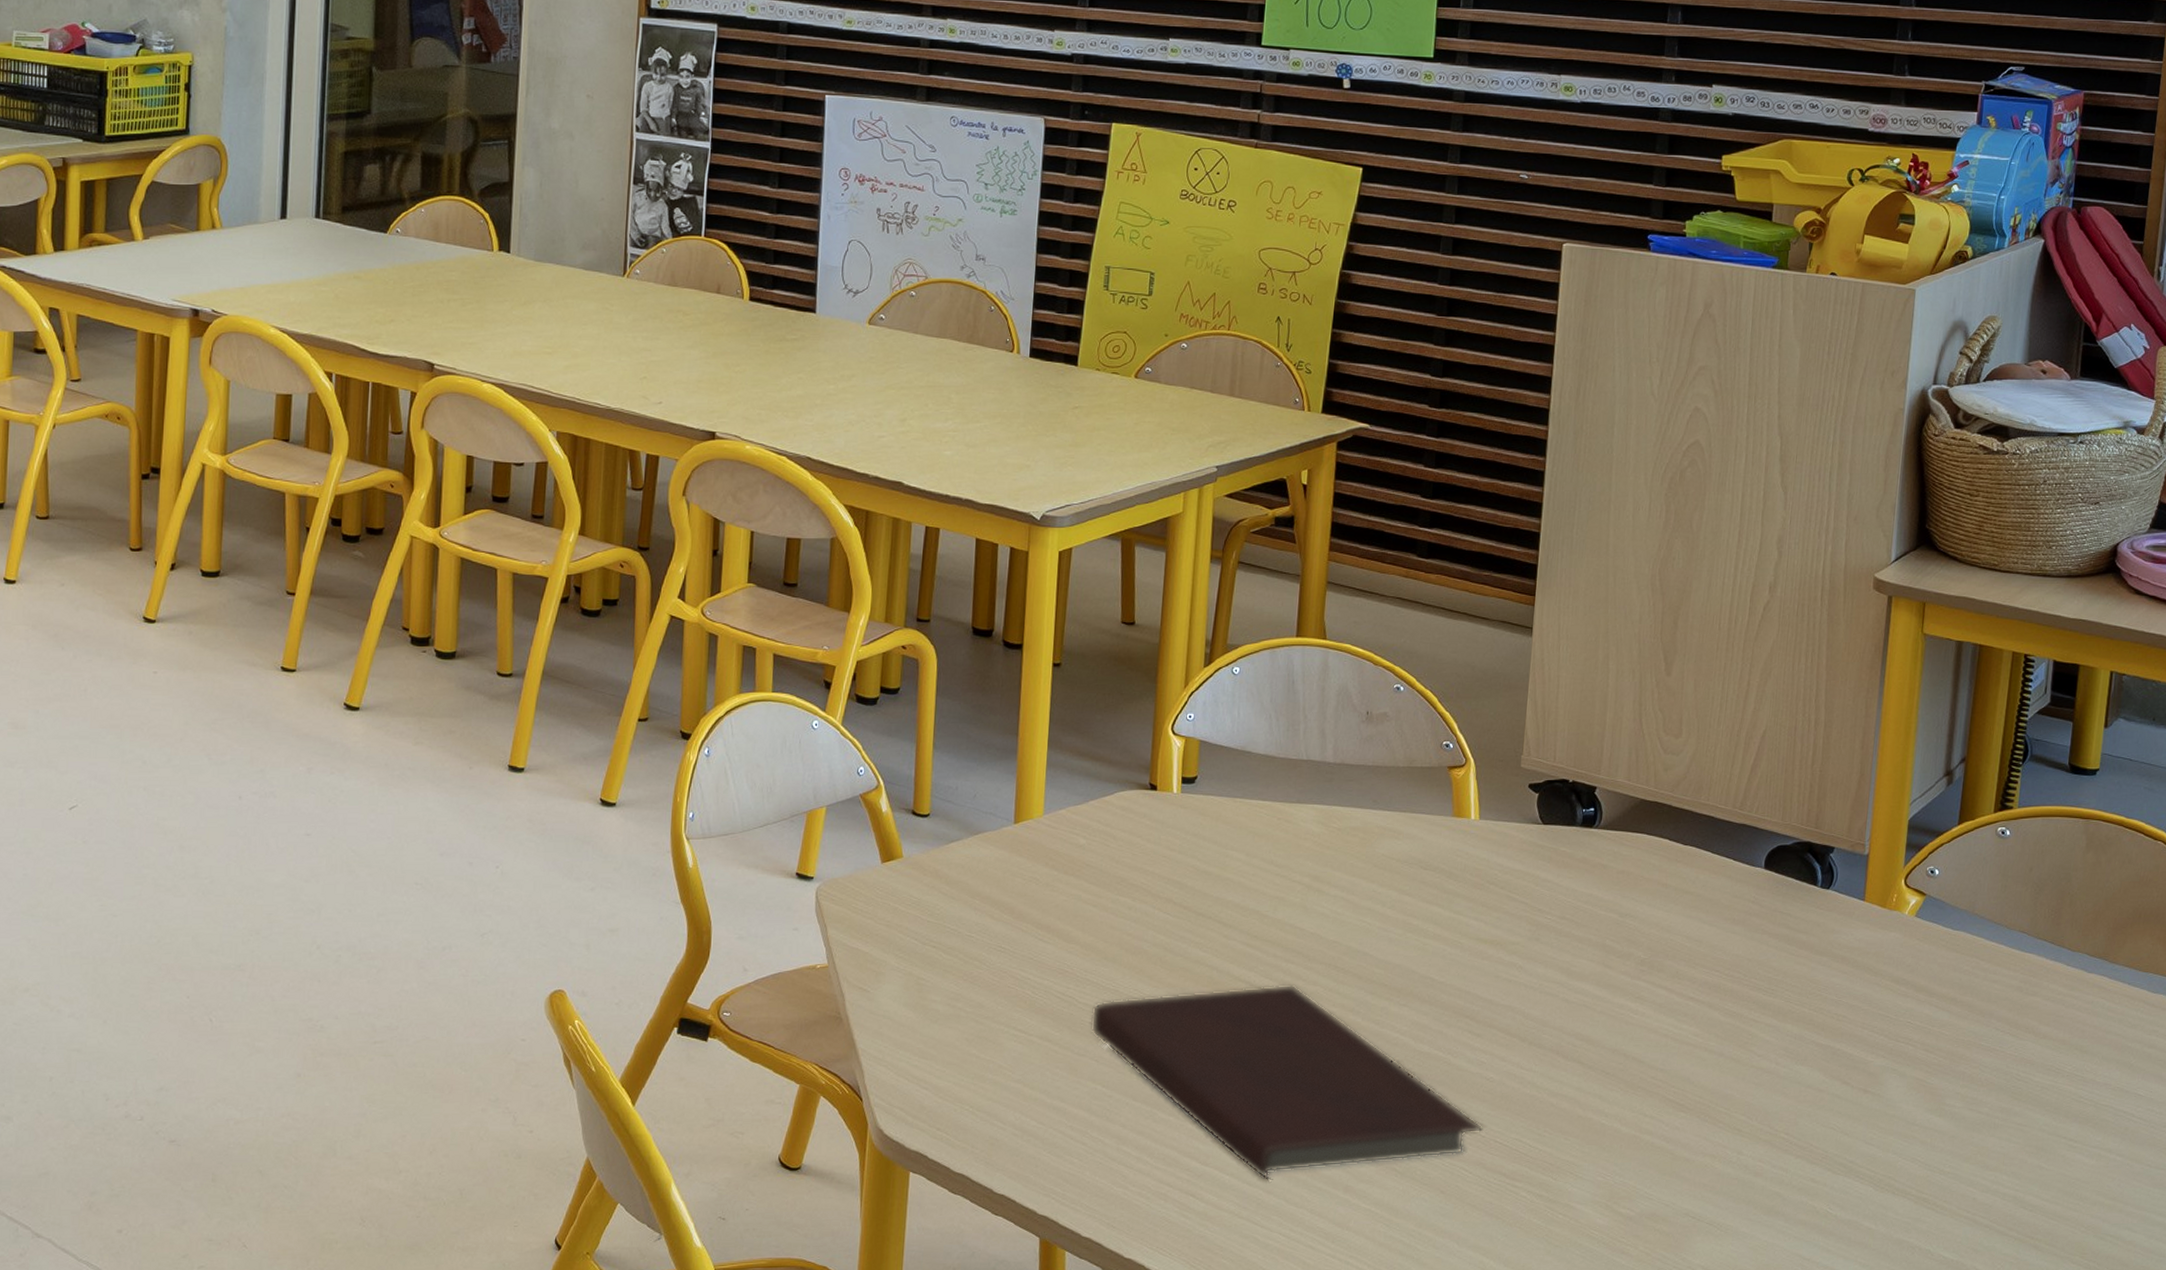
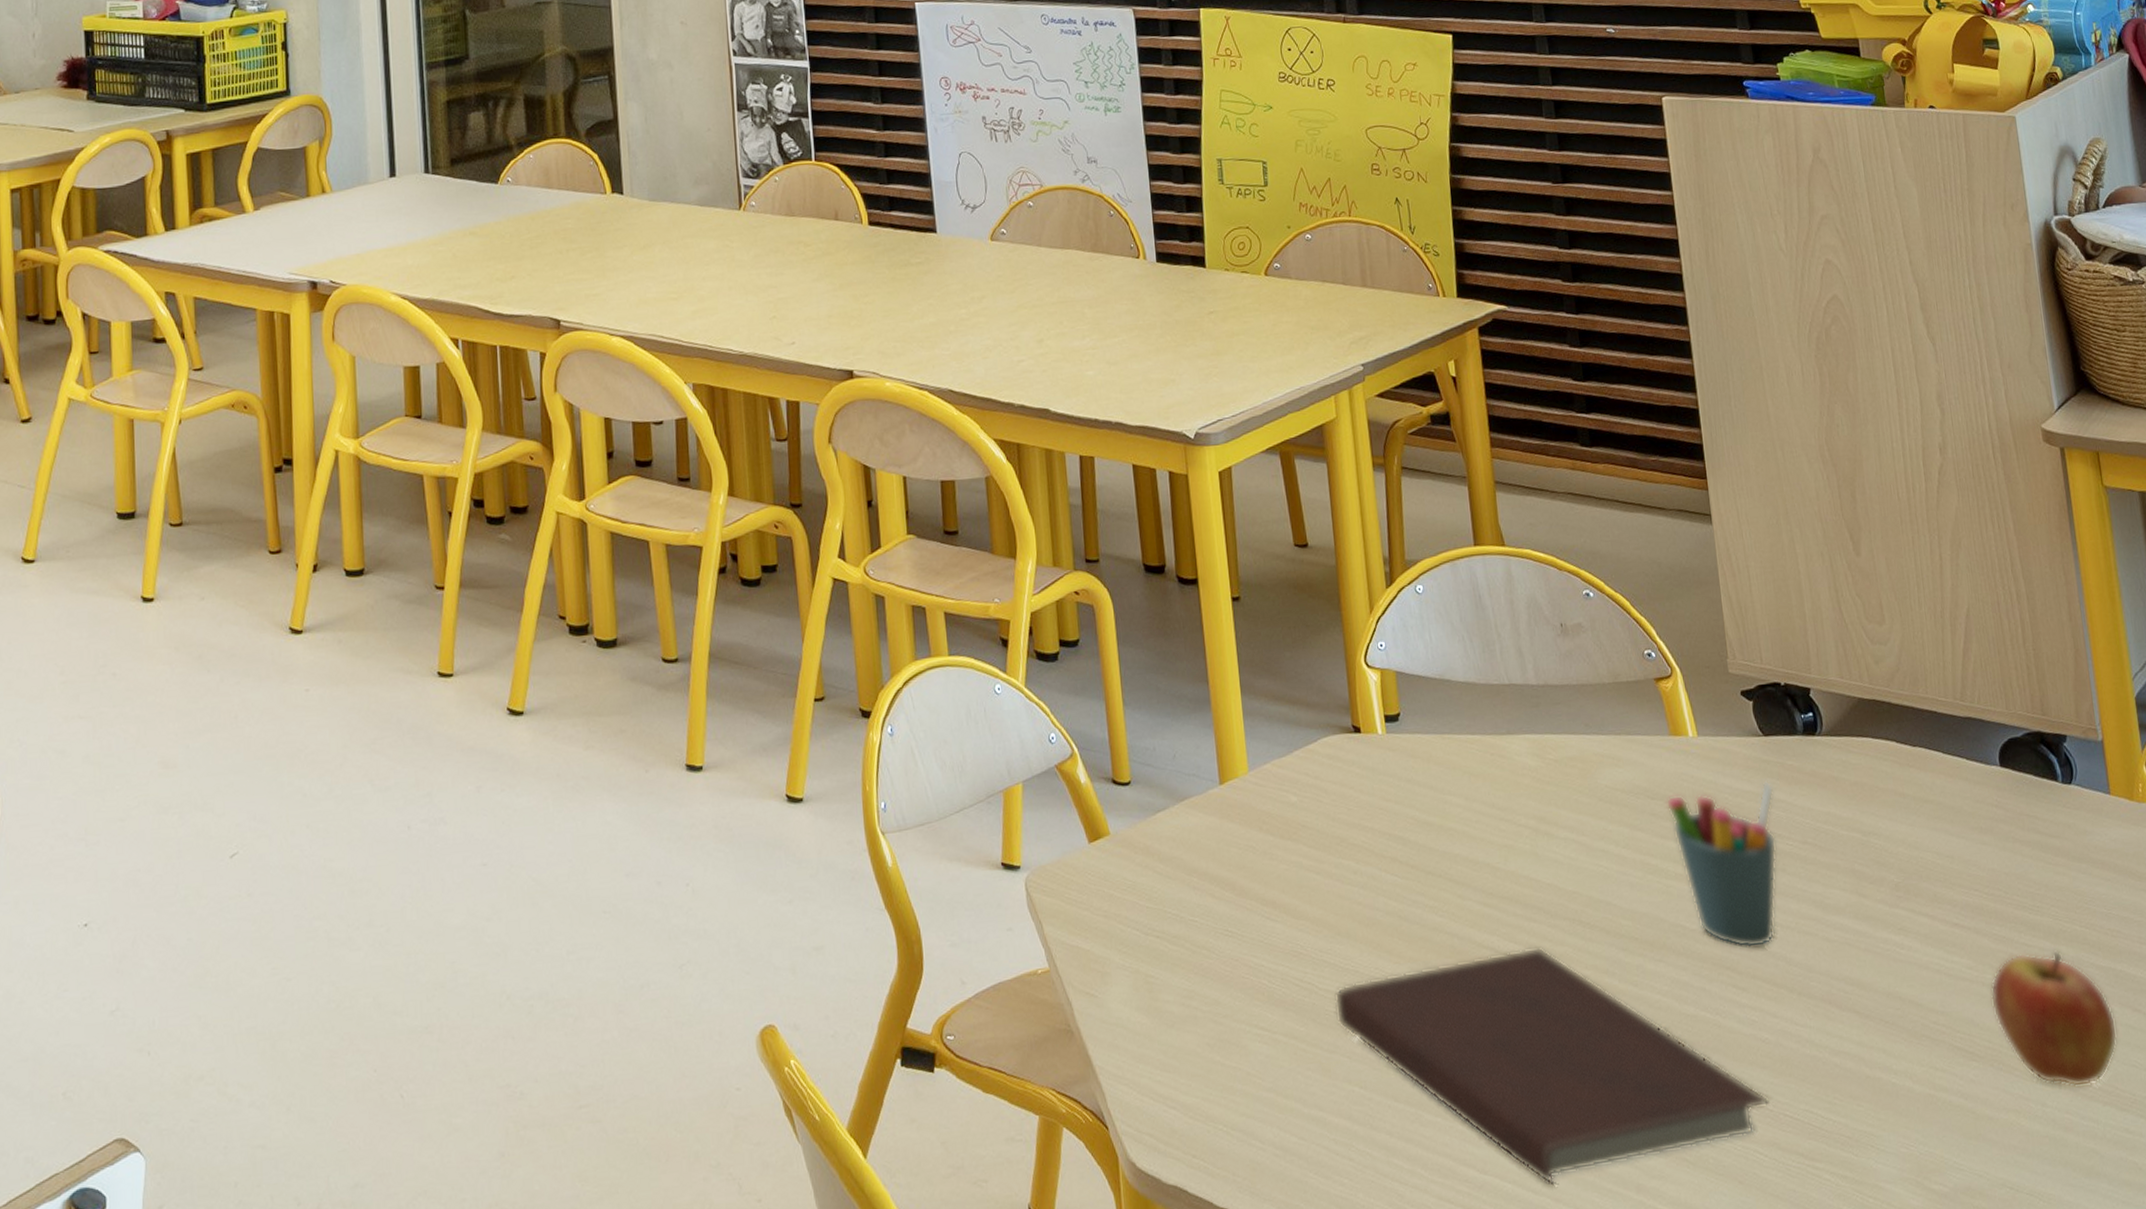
pen holder: none [1437,862,1543,1002] -> present [1666,780,1777,948]
apple: none [1709,1027,1824,1142] -> present [1990,950,2118,1088]

